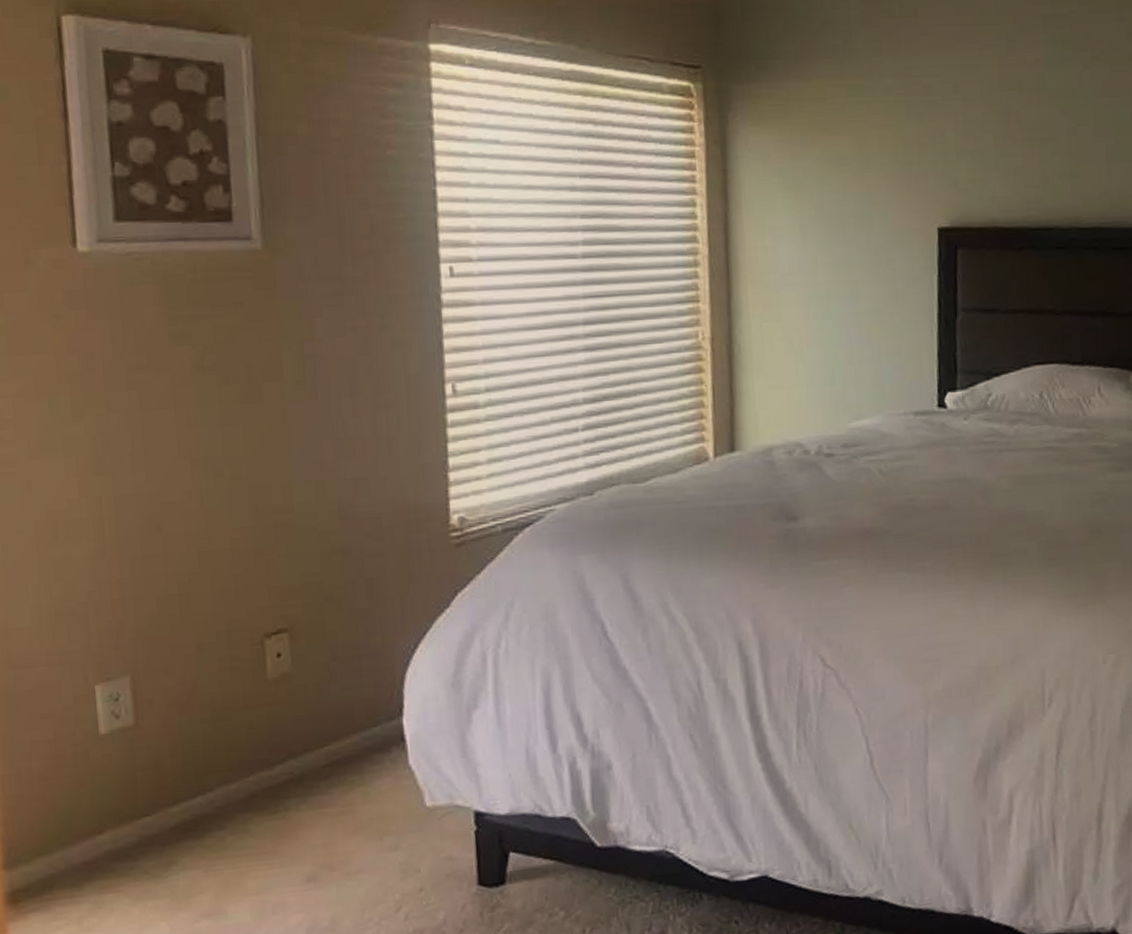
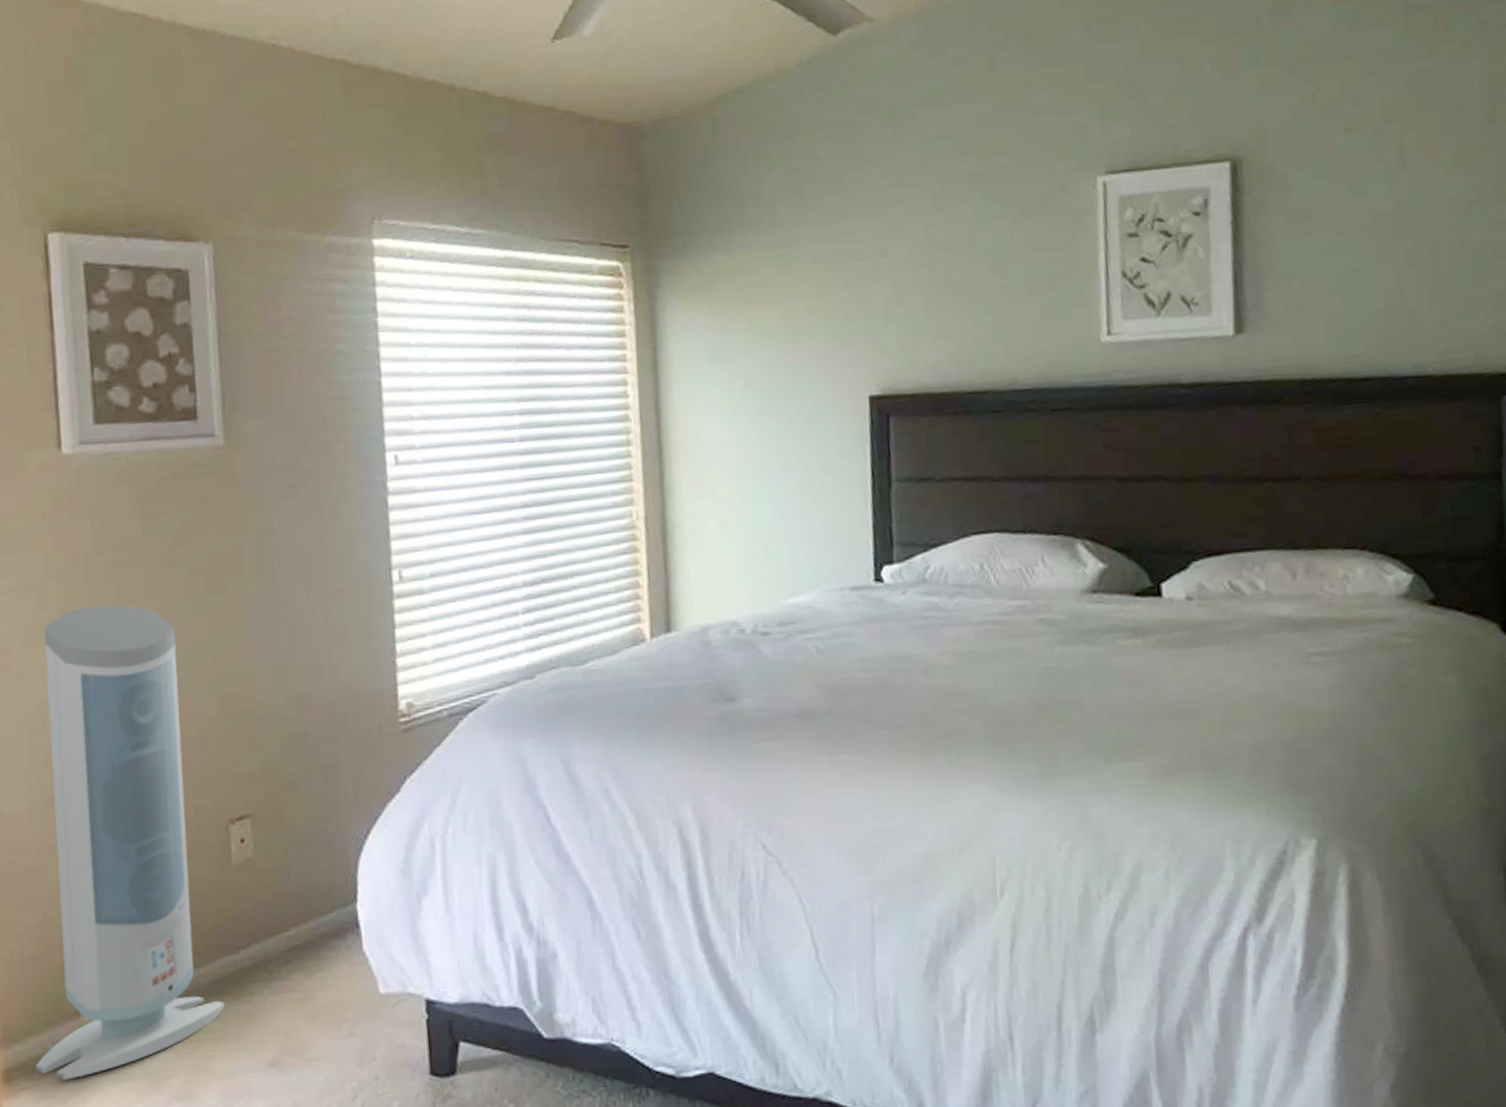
air purifier: none [44,411,259,901] -> present [35,605,226,1081]

